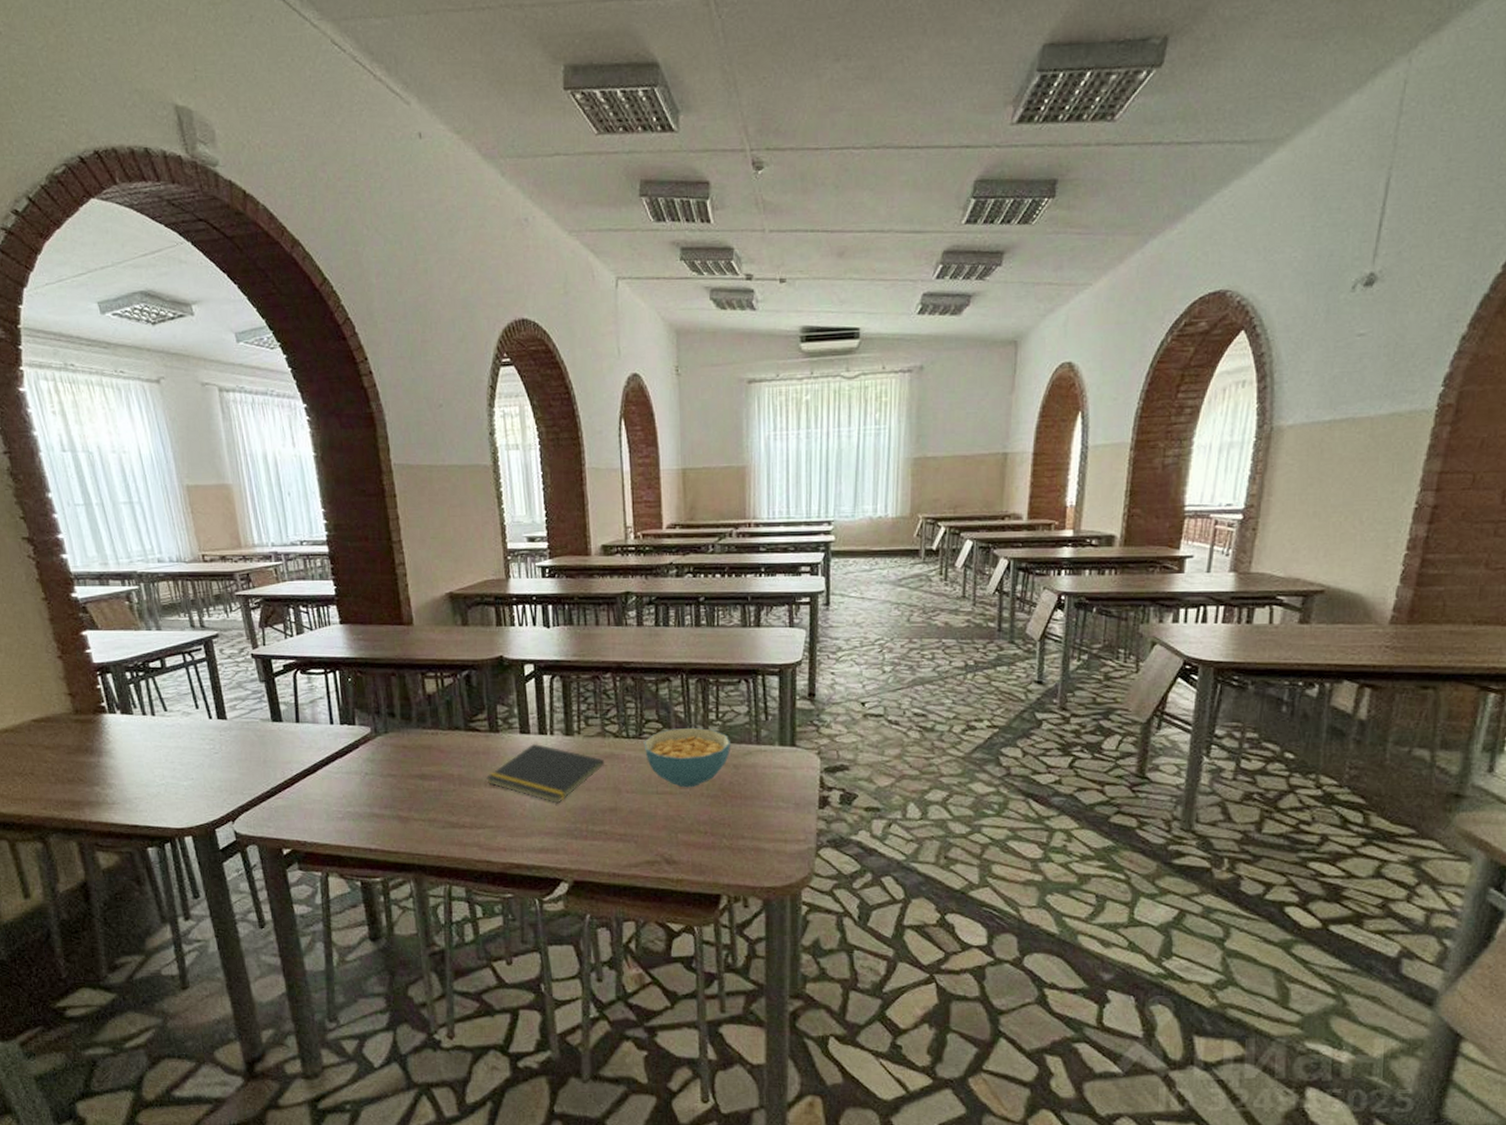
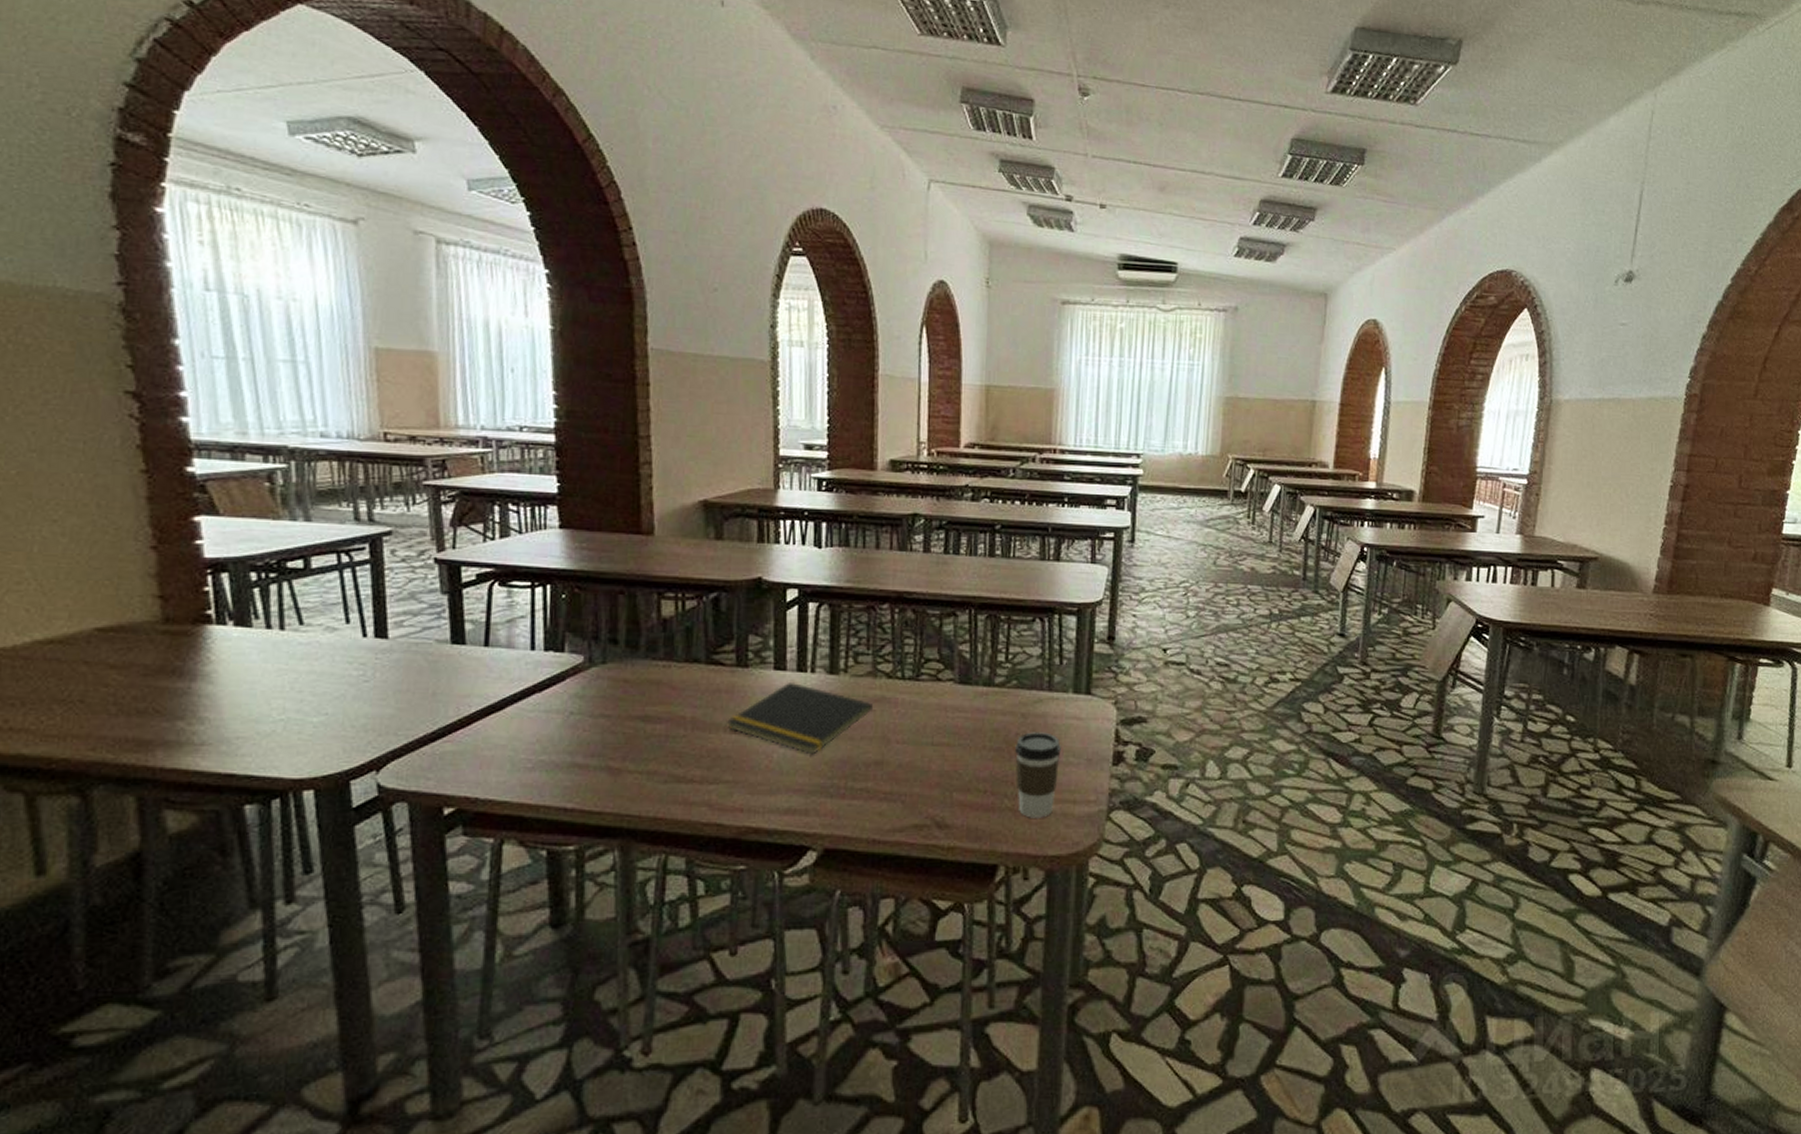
cereal bowl: present [644,727,731,788] -> none [921,669,1021,739]
coffee cup: none [730,780,771,855] -> present [1015,732,1061,818]

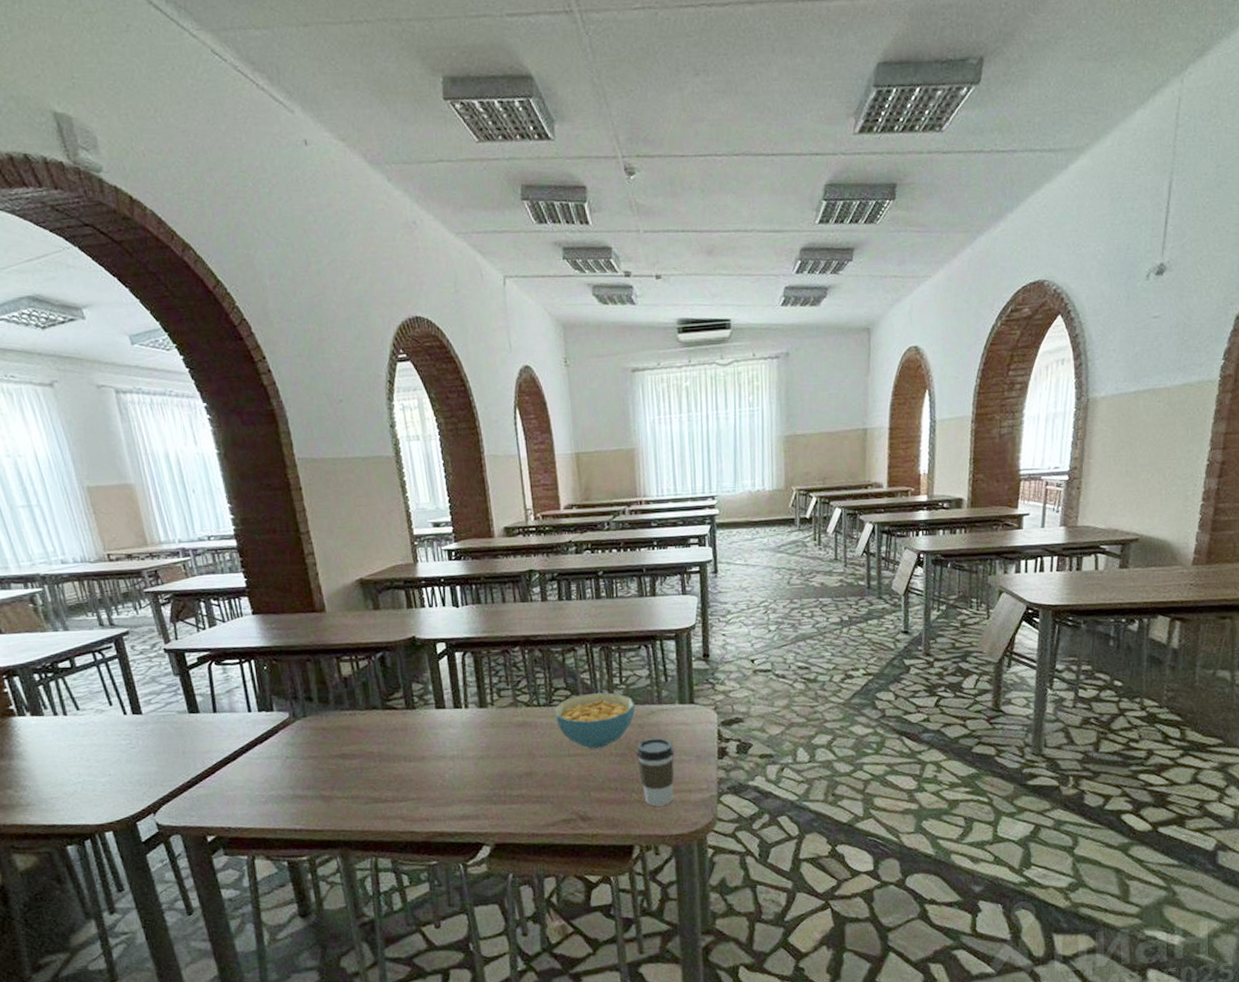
notepad: present [725,683,873,755] -> none [404,717,518,773]
cereal bowl: none [921,669,1021,739] -> present [554,692,635,749]

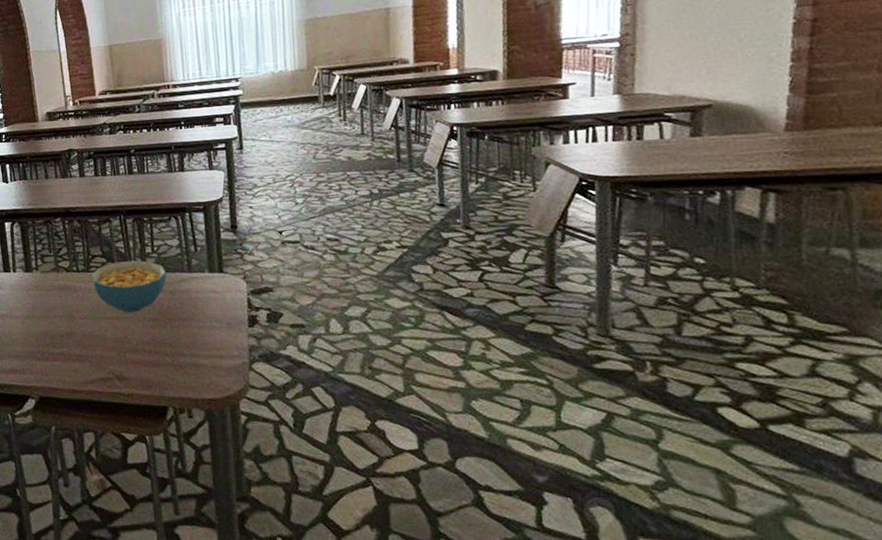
coffee cup: present [636,737,674,807] -> none [169,304,205,371]

